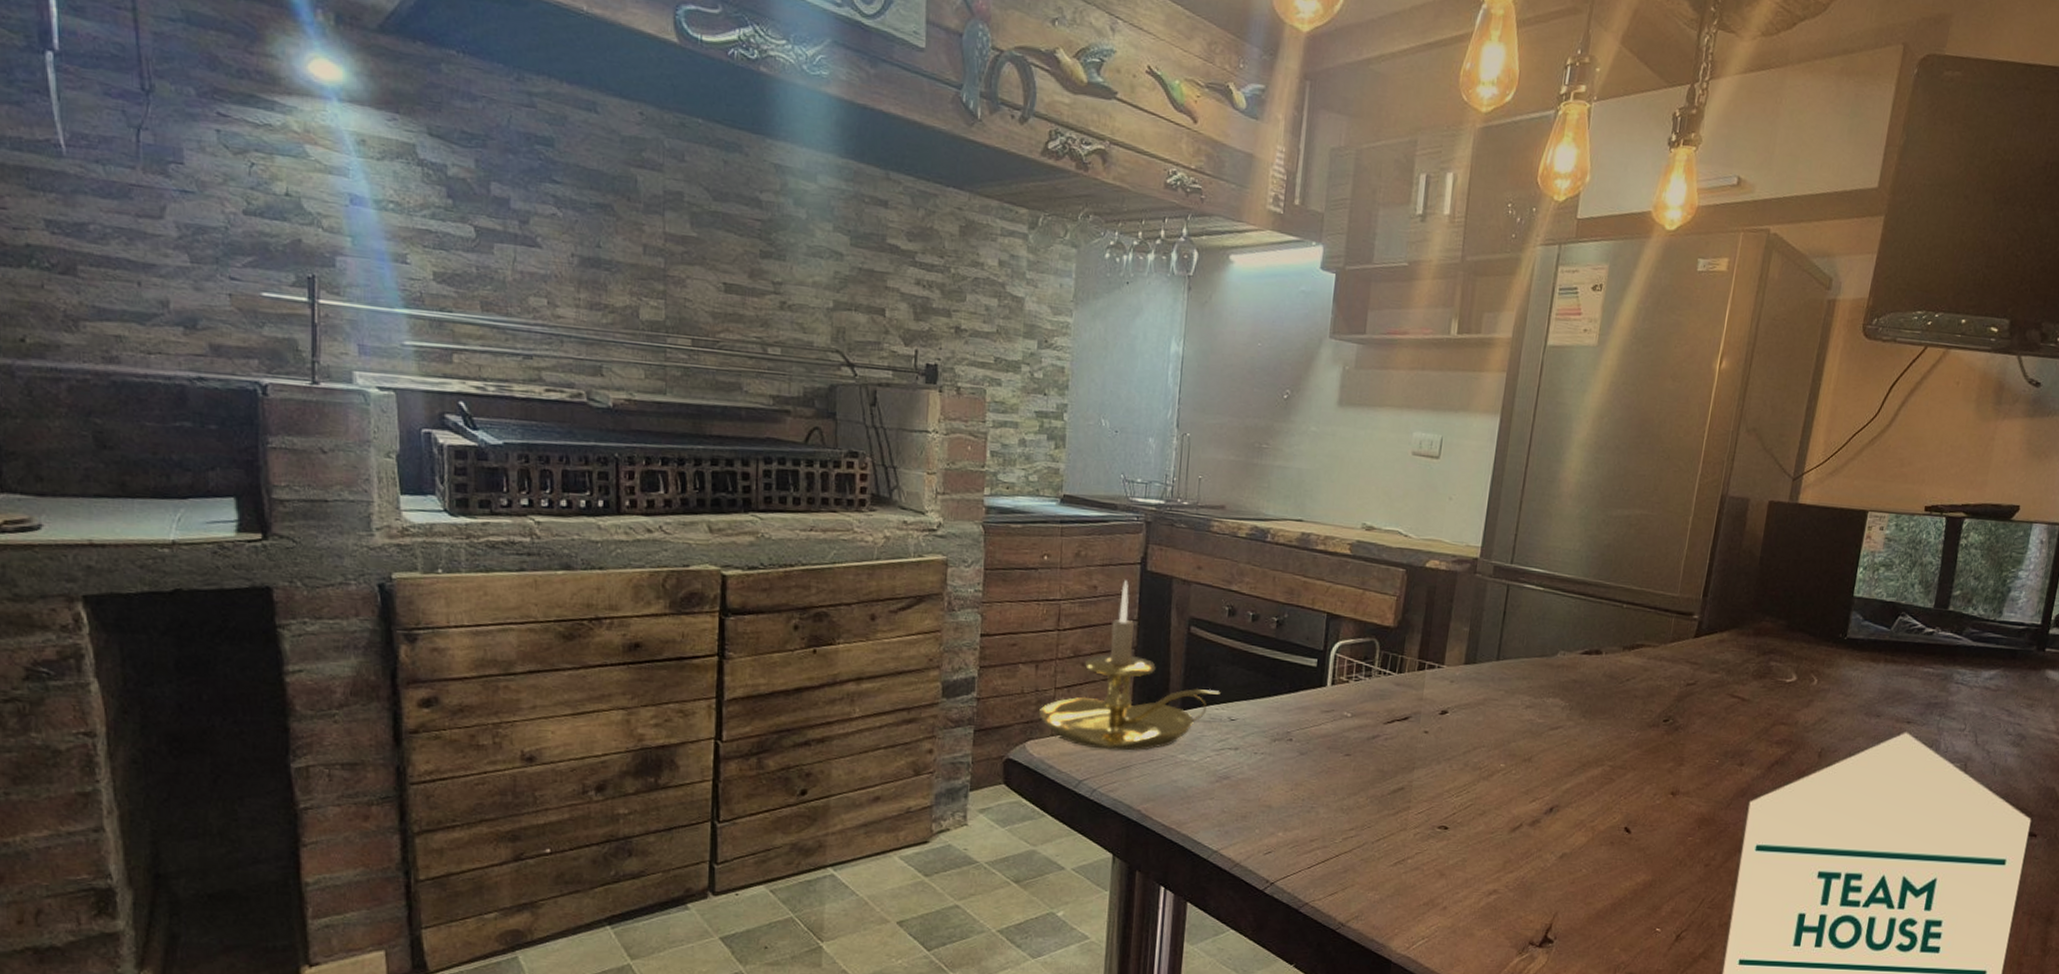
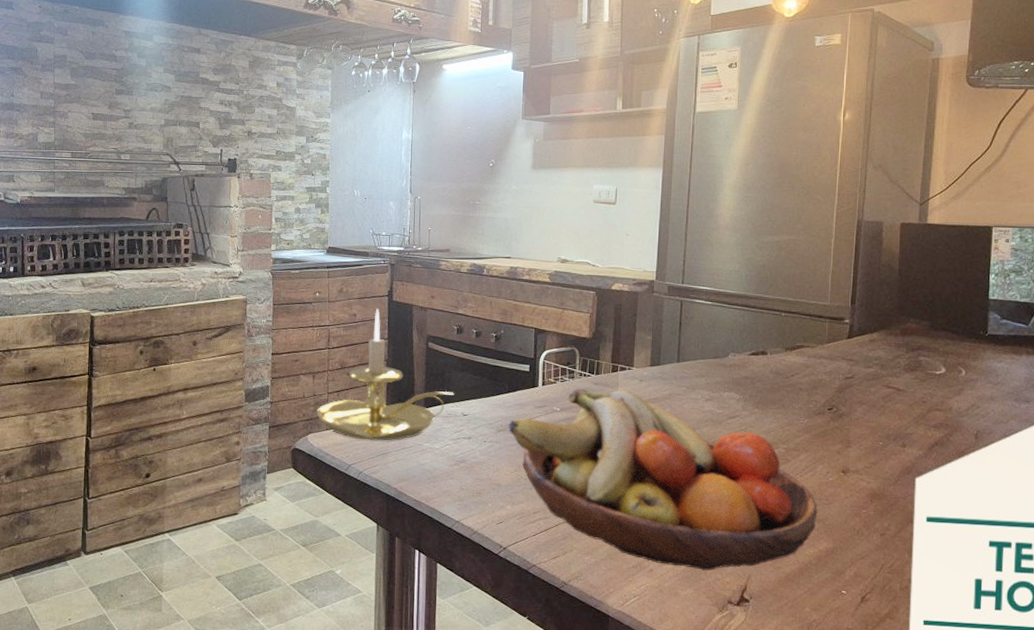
fruit bowl: none [1286,691,1640,908] -> present [508,389,818,571]

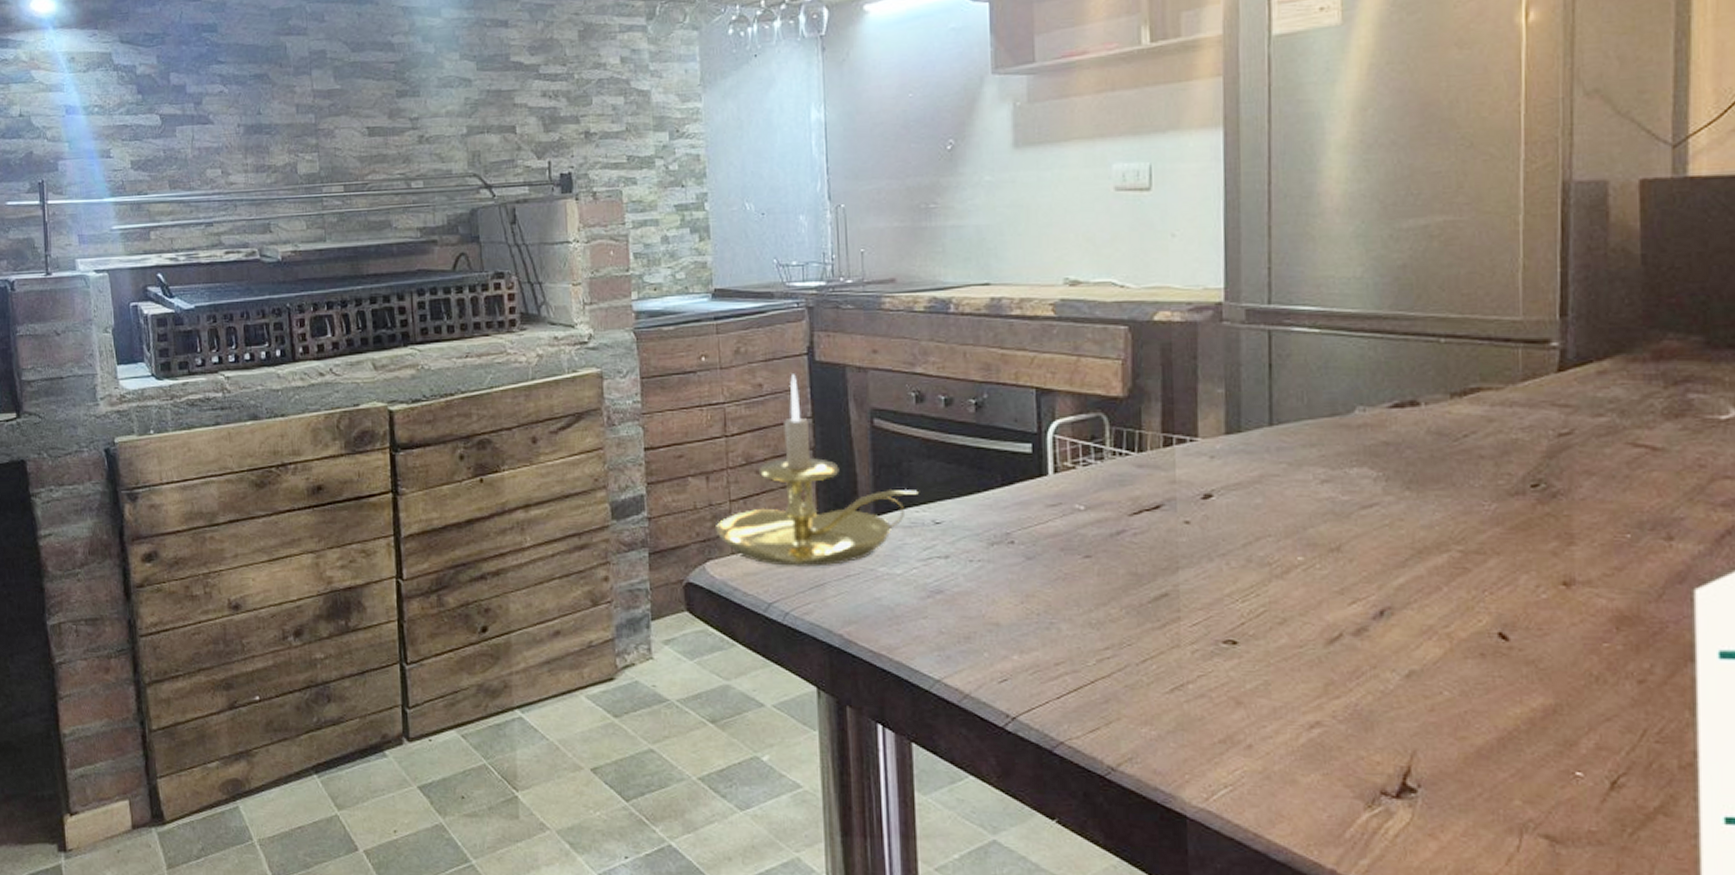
fruit bowl: present [508,389,818,571] -> none [1005,472,1525,745]

